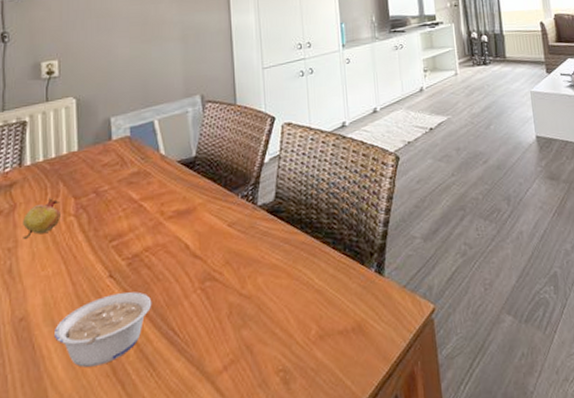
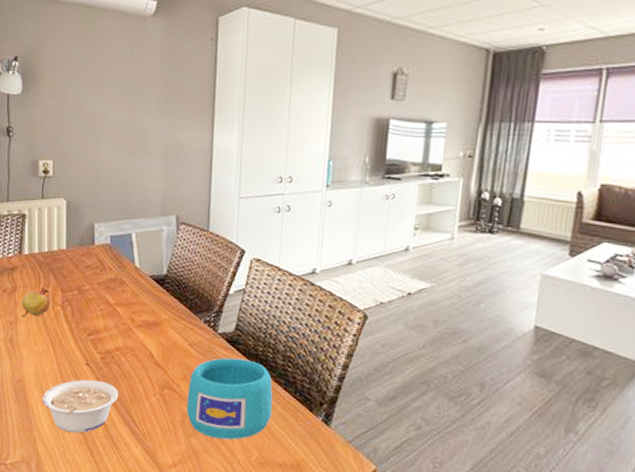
cup: none [232,226,325,323] -> present [186,357,273,440]

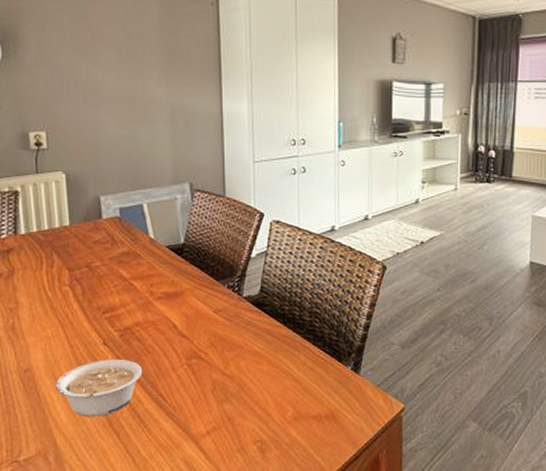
fruit: present [21,285,51,317] -> none [22,266,56,302]
cup: present [186,357,273,440] -> none [216,320,303,401]

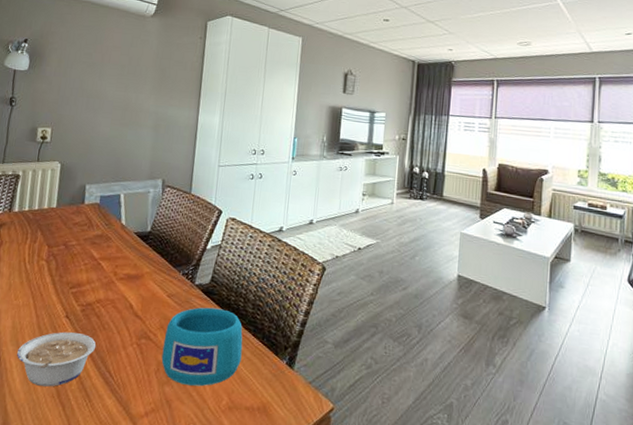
cup: none [216,320,303,401] -> present [161,307,243,387]

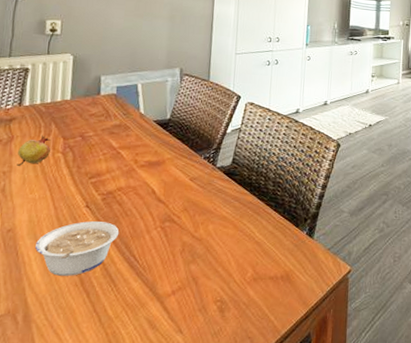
fruit: none [4,241,37,272] -> present [16,134,51,166]
cup: present [161,307,243,387] -> none [186,187,265,262]

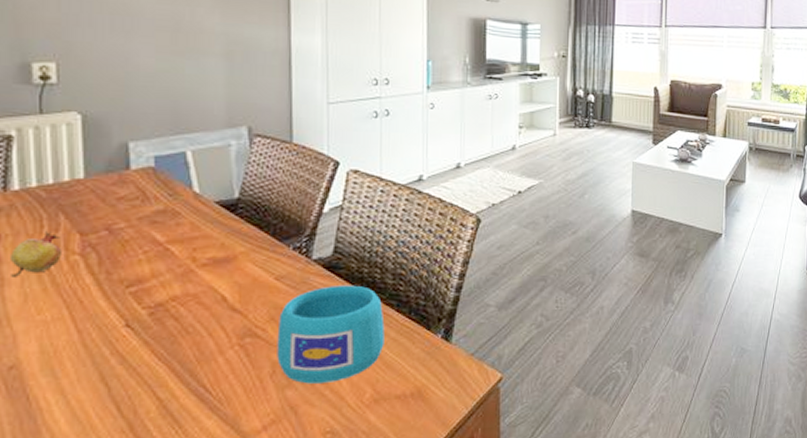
legume: present [34,221,119,276] -> none [53,344,179,422]
cup: none [186,187,265,262] -> present [277,285,385,384]

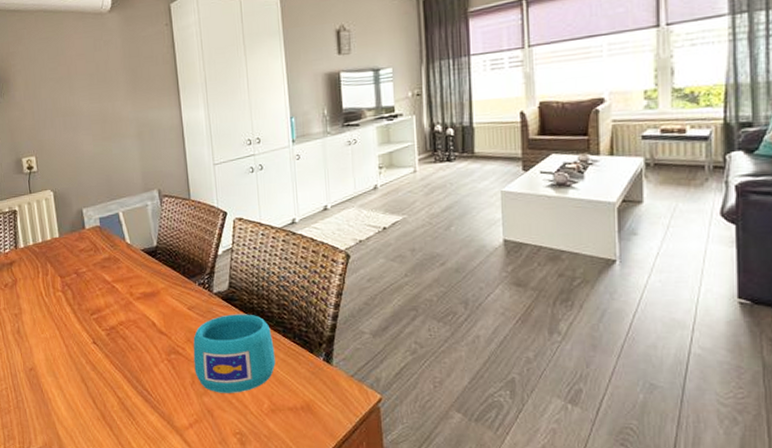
fruit: present [11,230,61,277] -> none [23,275,51,307]

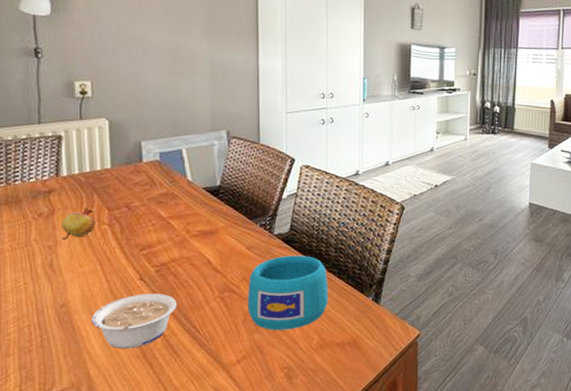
fruit: none [23,275,51,307] -> present [61,206,95,240]
legume: none [55,357,129,411] -> present [91,294,177,348]

